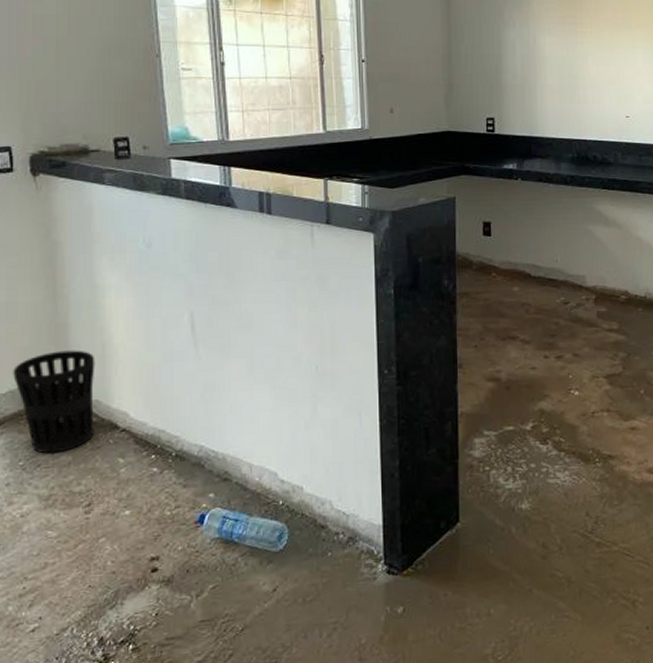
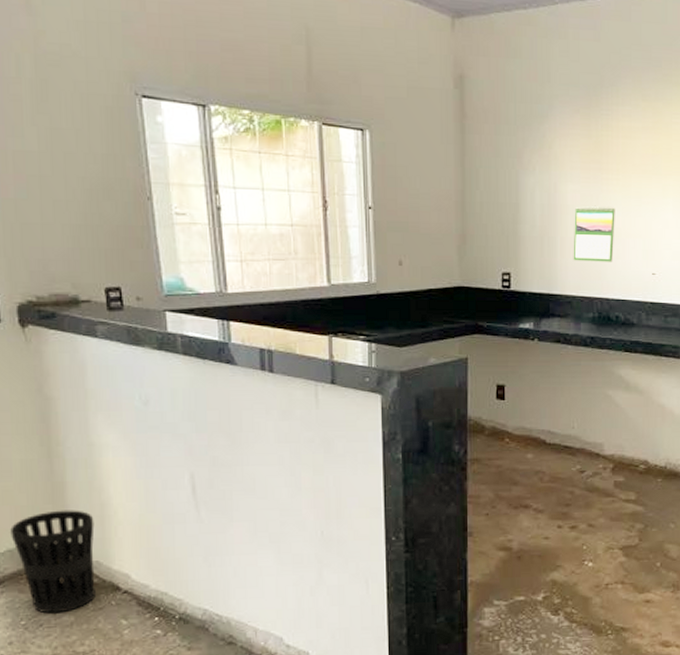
calendar: none [552,56,590,107] -> present [573,205,615,262]

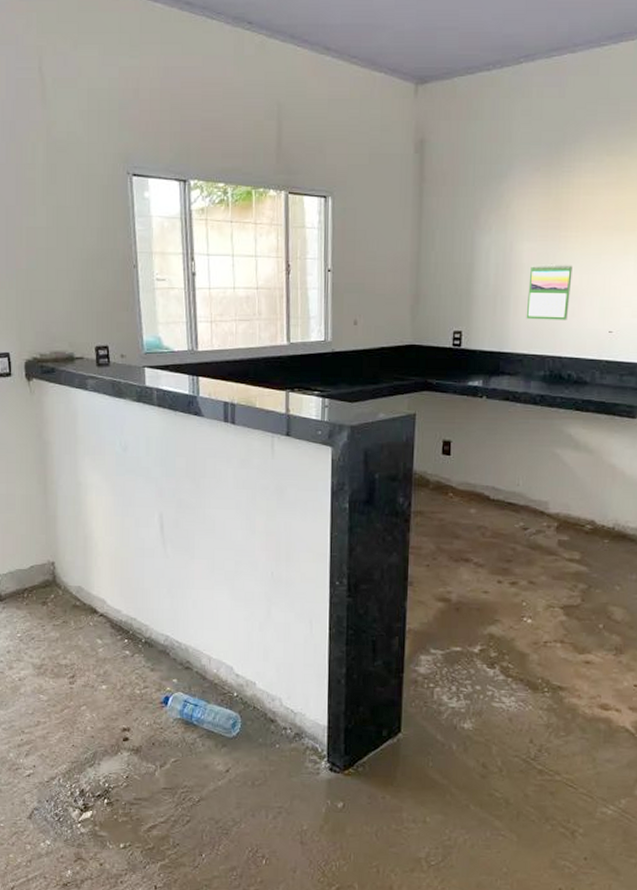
wastebasket: present [10,510,96,614] -> none [12,540,79,629]

